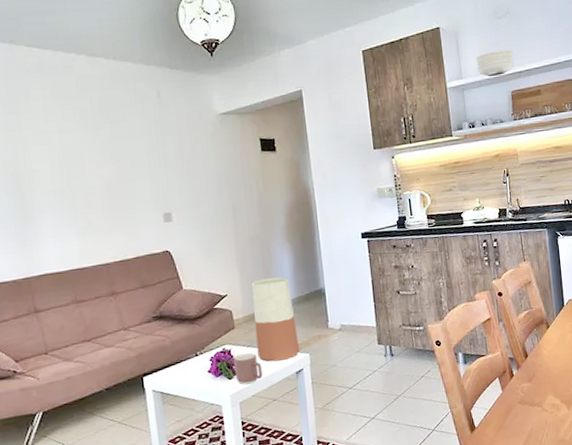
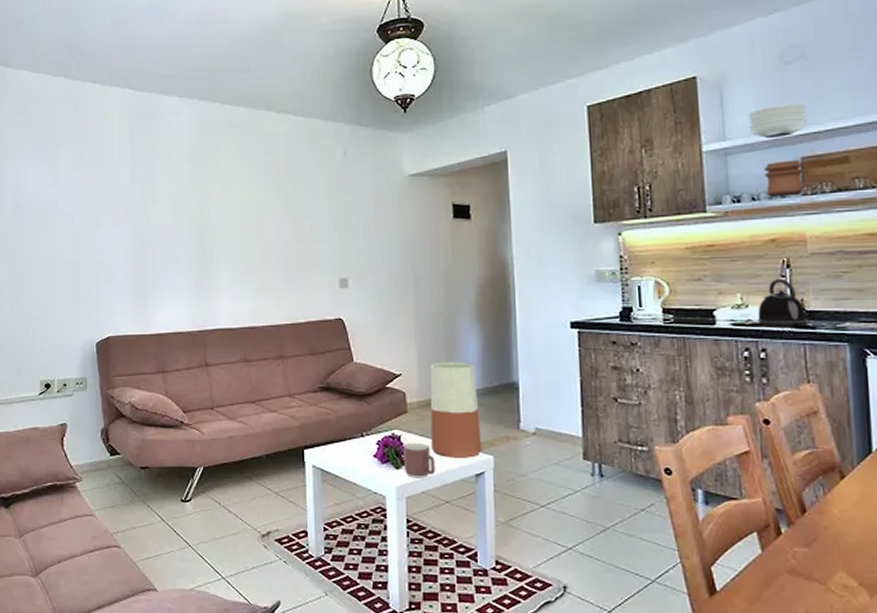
jar: none [489,93,514,122] -> present [764,160,803,197]
kettle: none [490,184,522,223] -> present [757,278,808,327]

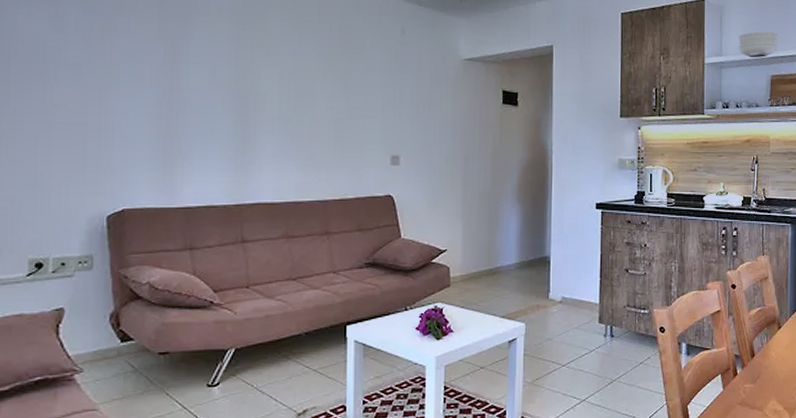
mug: present [403,442,435,479] -> none [444,314,473,348]
vase: present [430,361,483,458] -> none [471,238,516,327]
kettle: present [757,278,808,327] -> none [734,171,766,211]
jar: present [764,160,803,197] -> none [746,77,772,106]

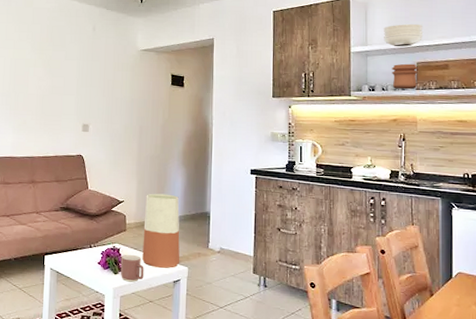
mug: none [444,314,473,348] -> present [120,254,144,282]
vase: none [471,238,516,327] -> present [142,193,180,268]
jar: none [746,77,772,106] -> present [392,63,418,90]

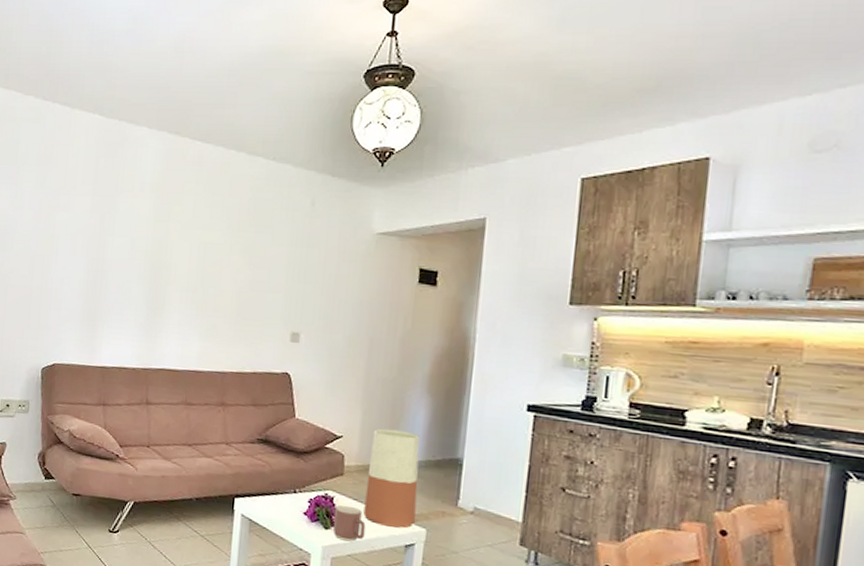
bowl: present [384,24,424,47] -> none [760,198,832,235]
jar: present [392,63,418,90] -> none [768,259,815,300]

